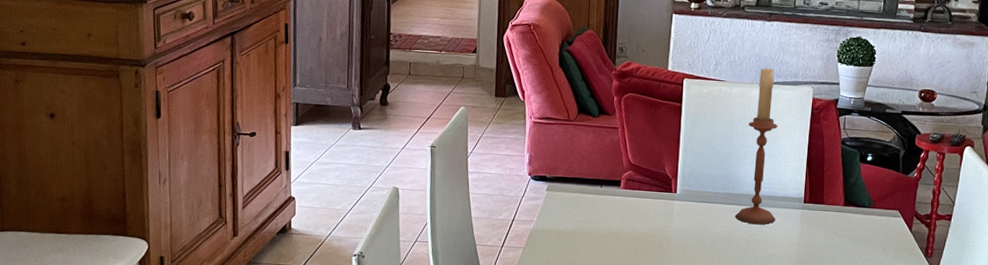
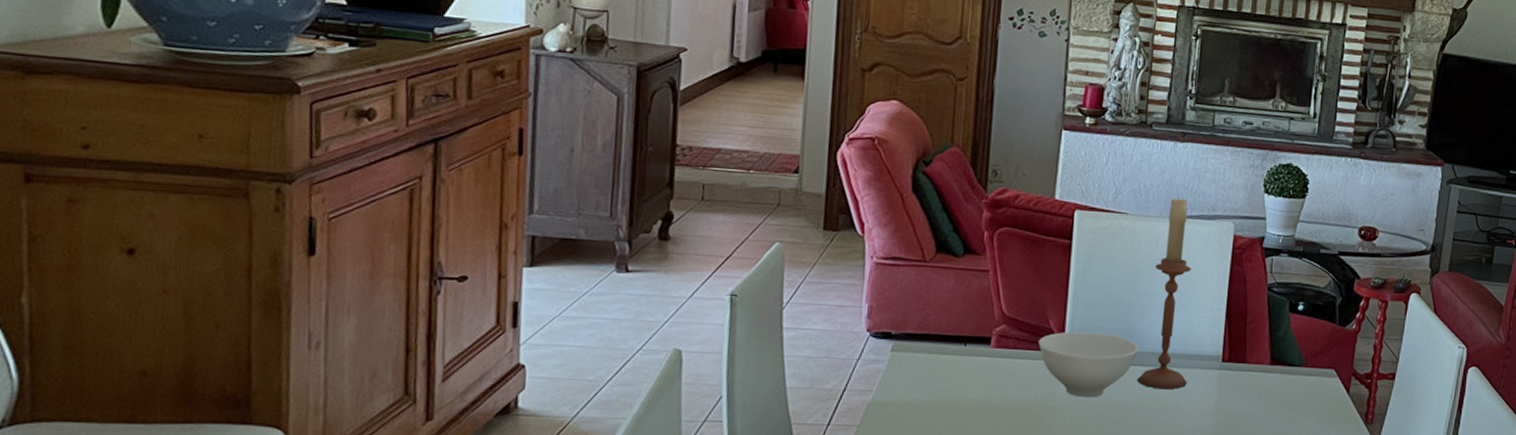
bowl: none [657,176,736,230] -> present [1038,331,1139,398]

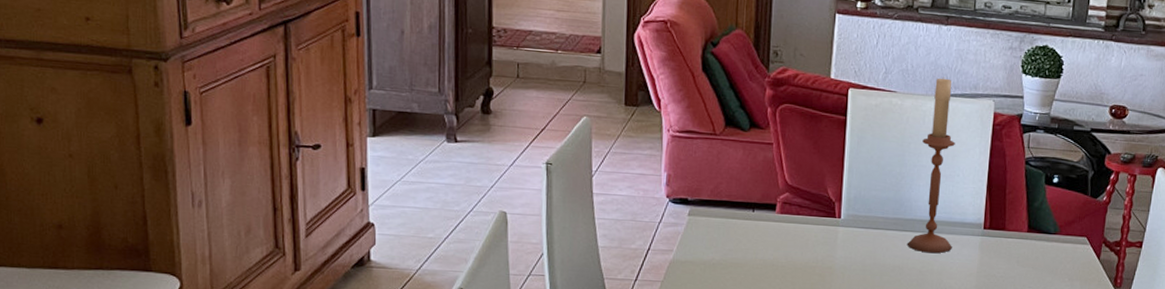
bowl: present [1038,331,1139,398] -> none [818,199,909,260]

